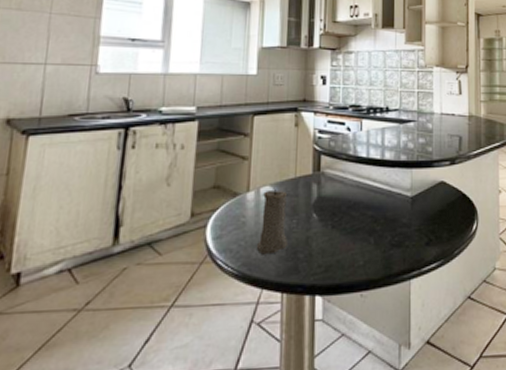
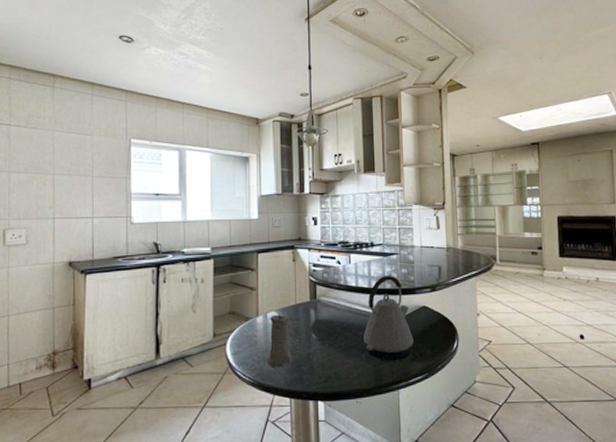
kettle: none [373,145,429,246] -> present [363,275,414,361]

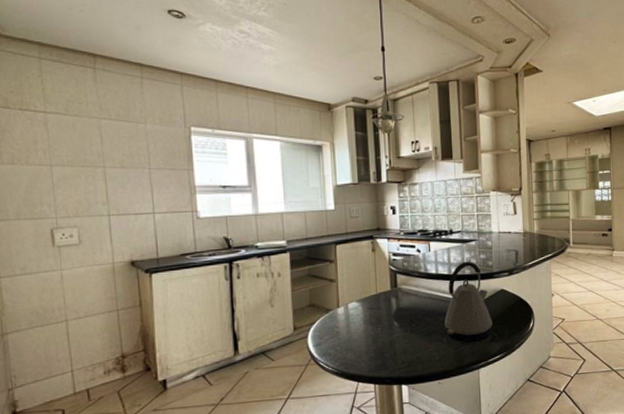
candle: present [267,312,292,368] -> none [349,302,375,356]

